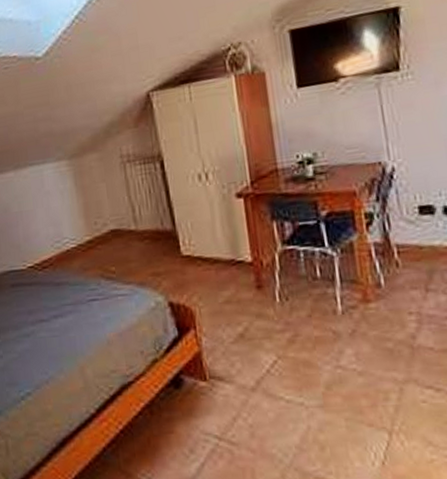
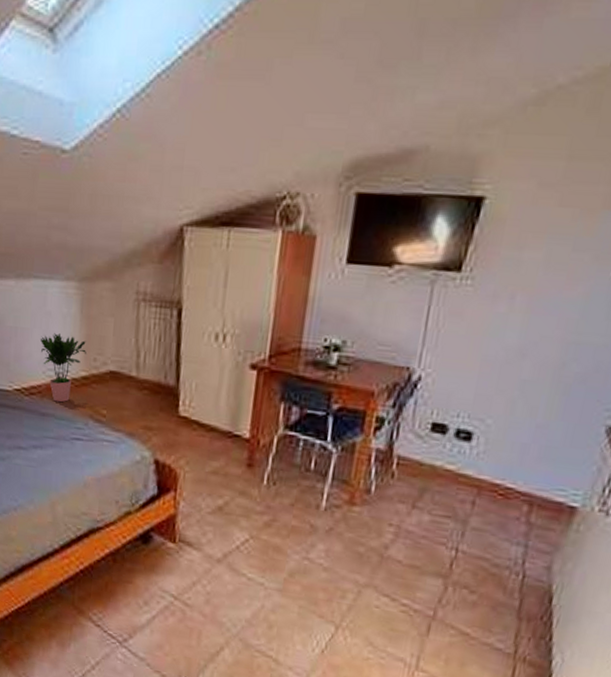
potted plant: none [43,207,87,270] -> present [40,332,86,403]

